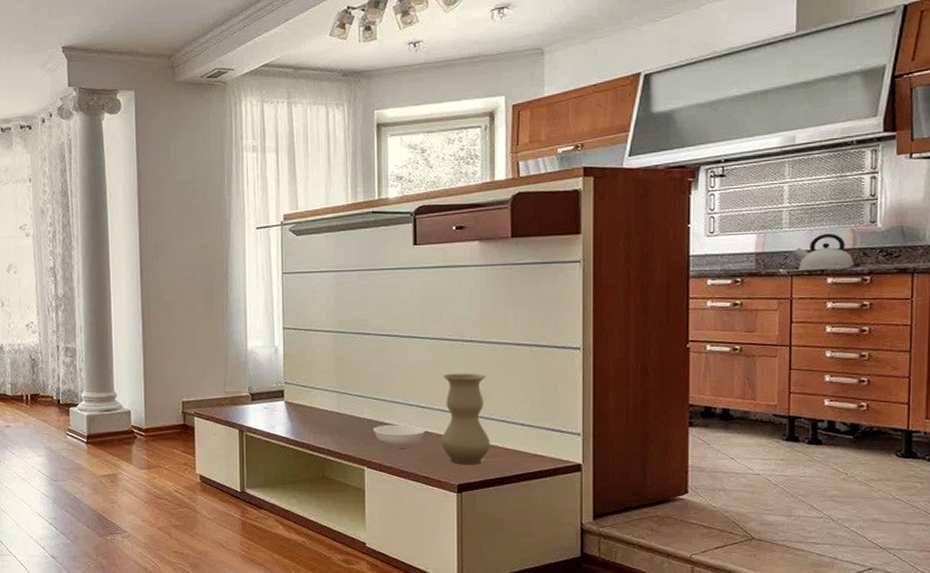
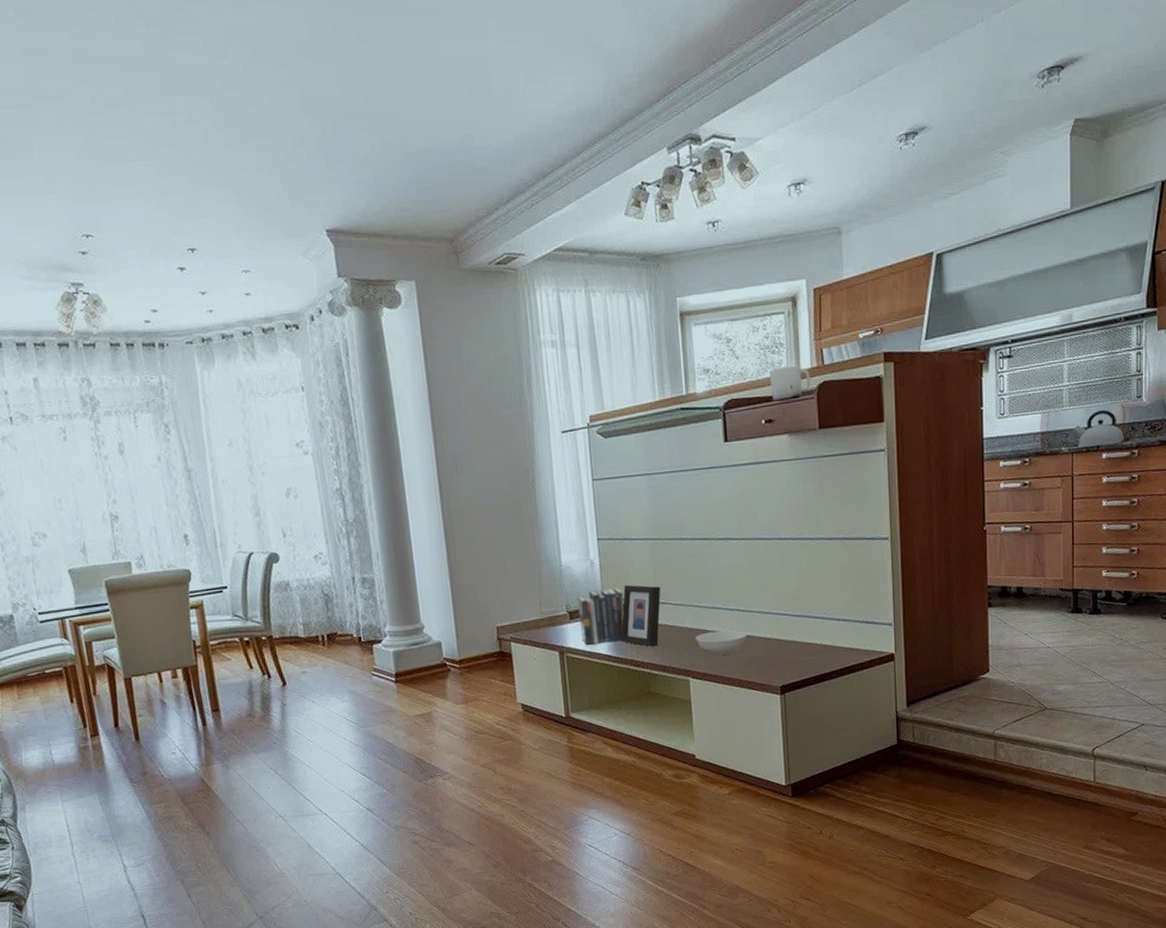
books: none [260,375,305,426] -> present [577,588,625,645]
picture frame: none [299,372,342,434] -> present [621,584,661,647]
vase: present [441,373,491,465] -> none [761,571,810,666]
mug: none [463,176,506,210] -> present [770,365,812,402]

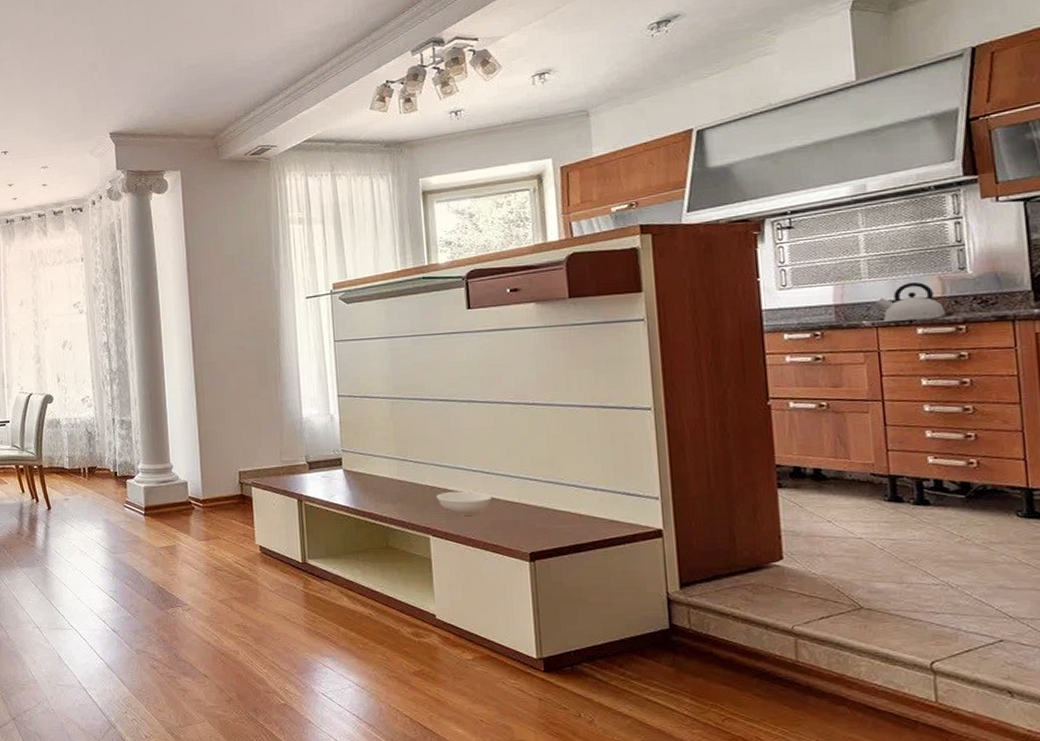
books: present [577,588,625,645] -> none [317,443,364,495]
picture frame: present [621,584,661,647] -> none [359,440,401,502]
mug: present [770,365,812,402] -> none [515,238,560,272]

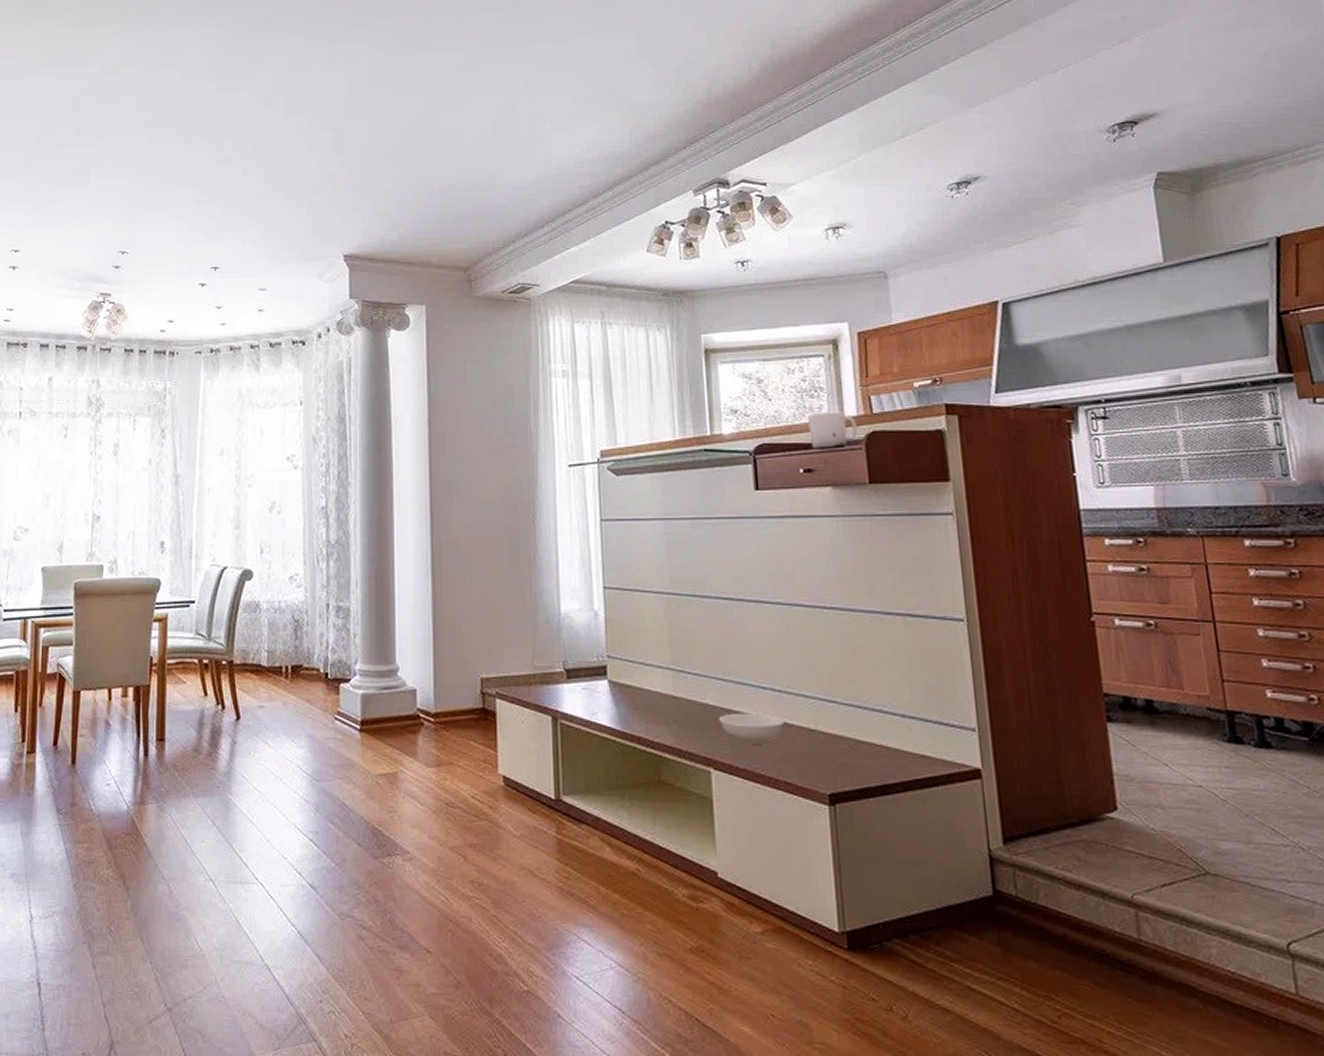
mug: none [515,238,560,272] -> present [808,411,858,450]
kettle: present [876,282,947,323] -> none [1199,488,1274,532]

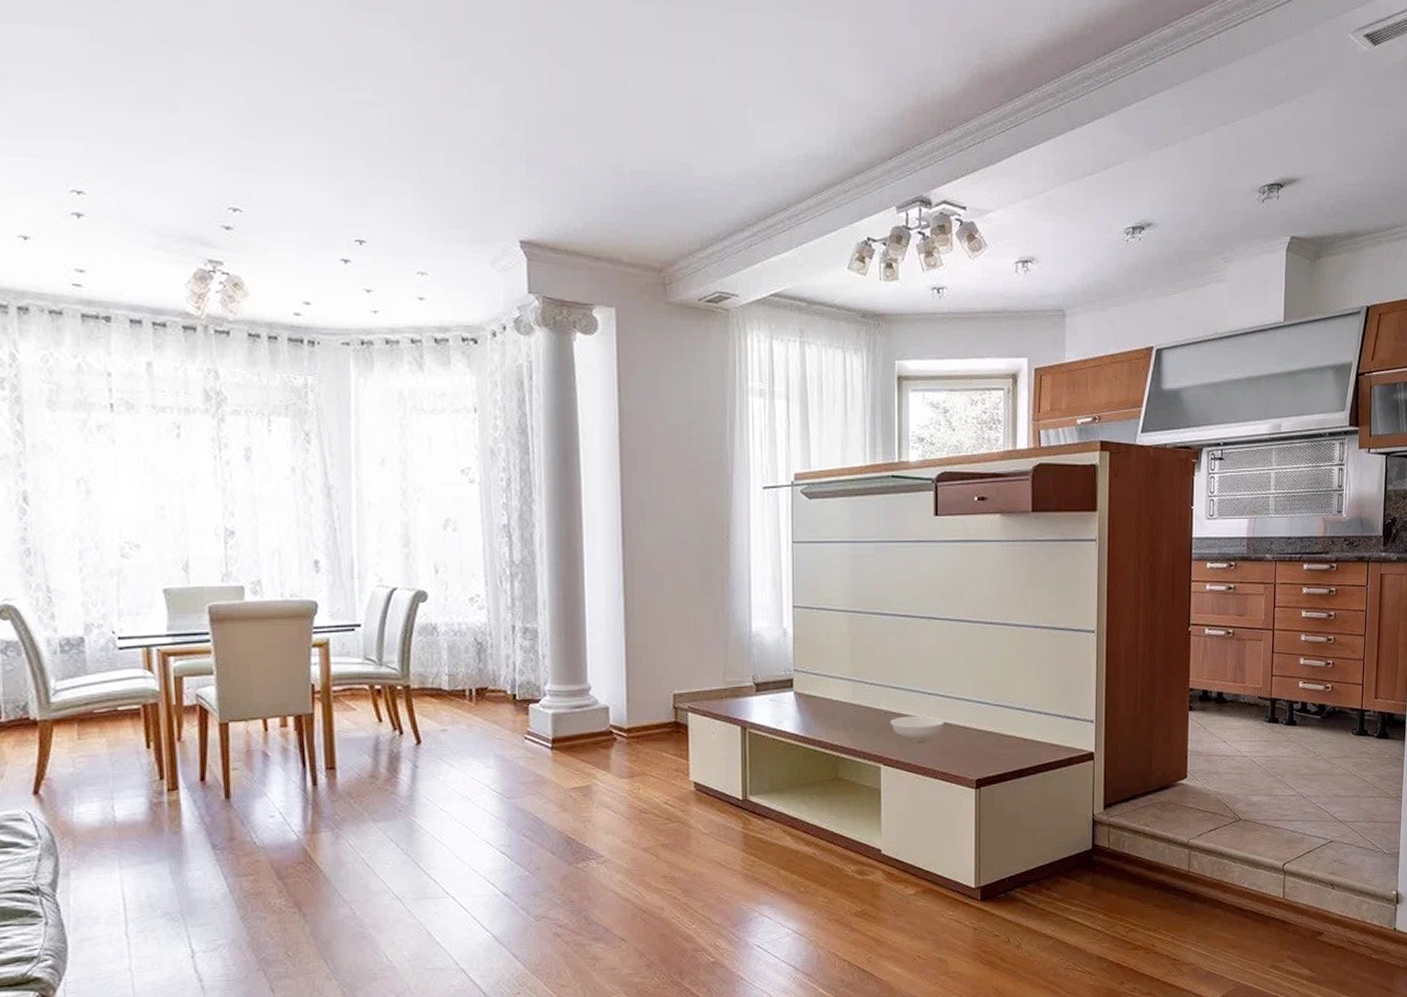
mug: present [808,411,858,450] -> none [986,444,1027,479]

